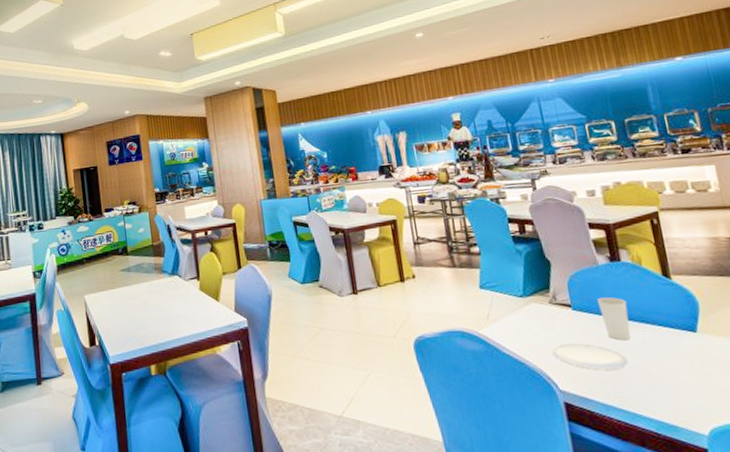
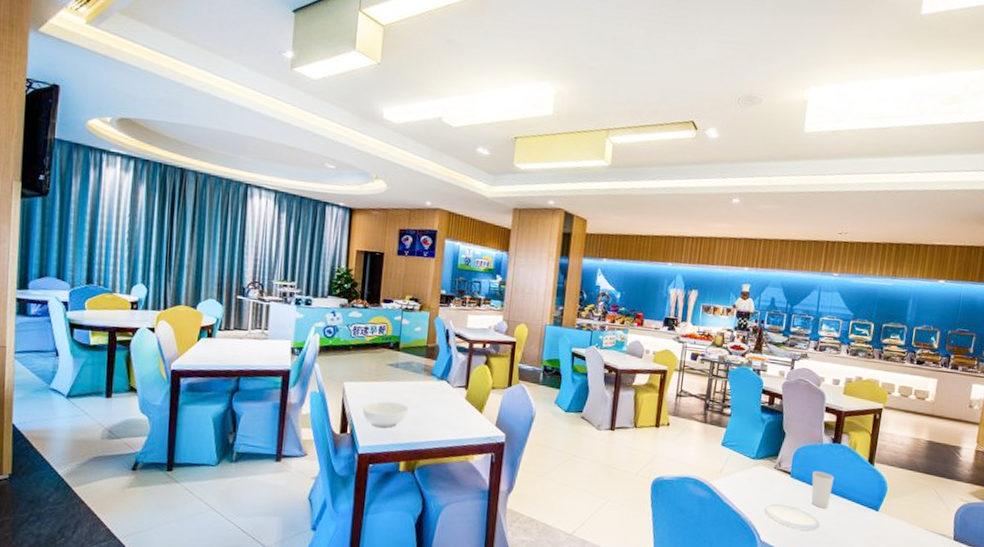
bowl: none [105,305,148,334] -> present [362,401,409,428]

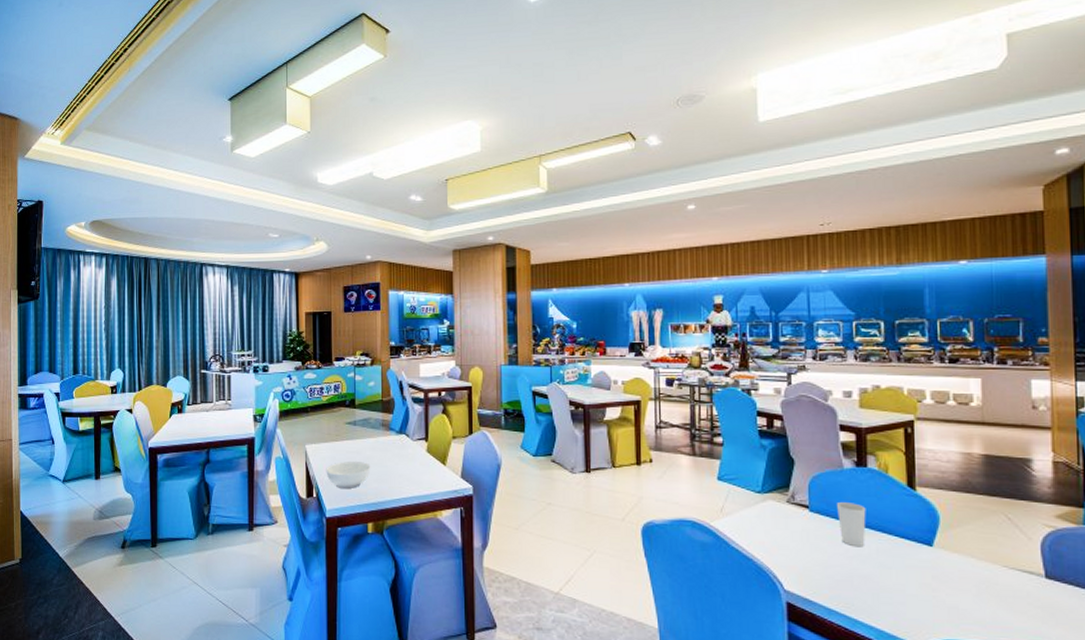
plate: present [764,503,820,531] -> none [782,544,858,575]

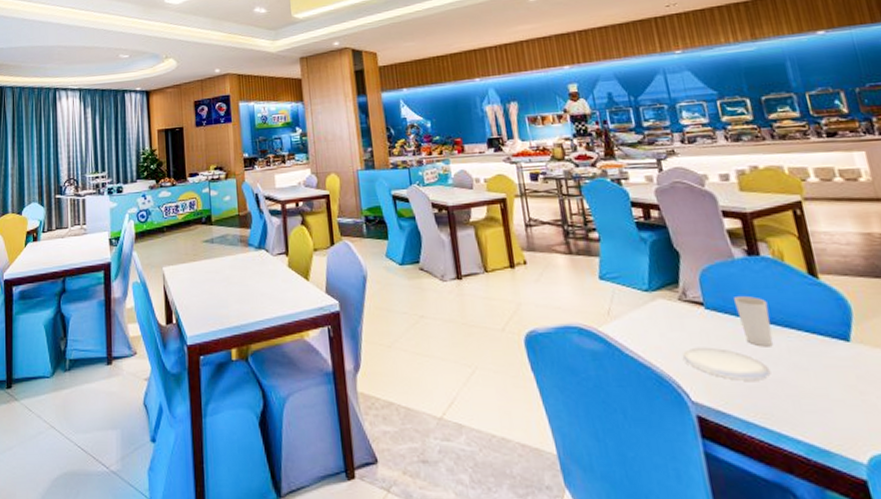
bowl: present [326,460,371,488] -> none [185,281,231,312]
plate: none [782,544,858,575] -> present [682,347,771,381]

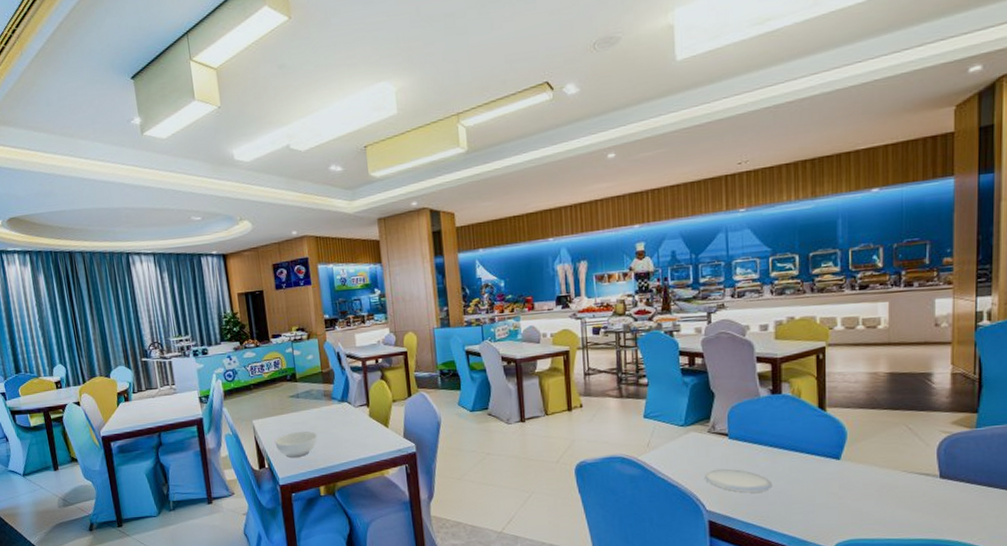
bowl: none [185,281,231,312] -> present [274,431,318,457]
cup: present [734,296,773,347] -> none [754,427,781,467]

